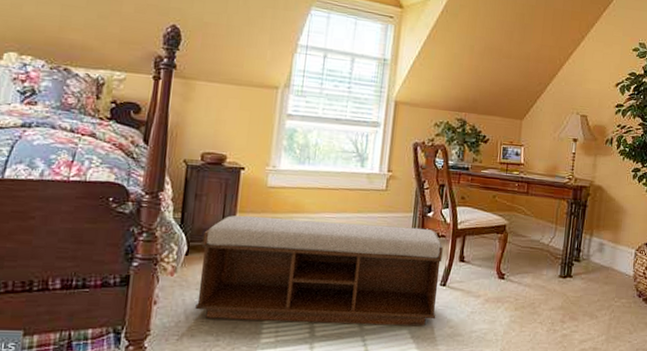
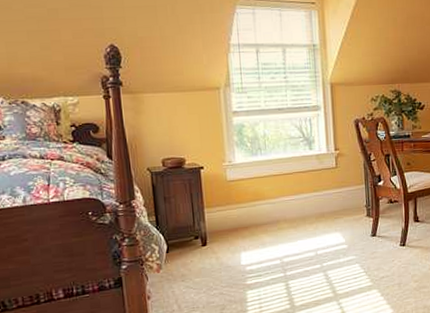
bench: present [195,215,443,326] -> none [178,197,401,305]

